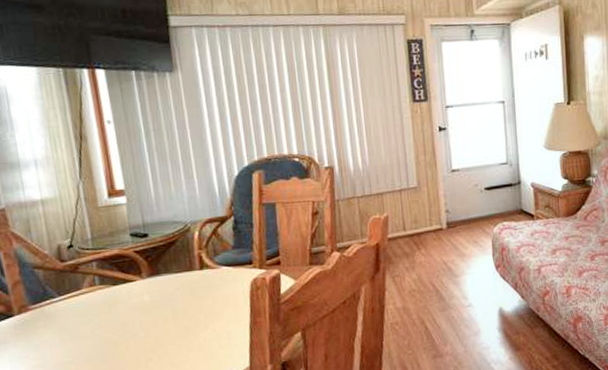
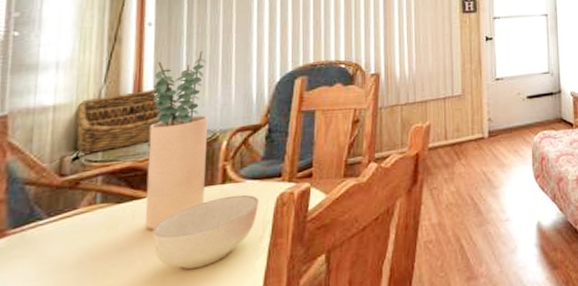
basket: none [62,184,145,242] -> present [76,89,174,154]
vase: none [122,147,187,309] -> present [144,51,209,231]
bowl: none [147,279,236,342] -> present [151,194,260,270]

